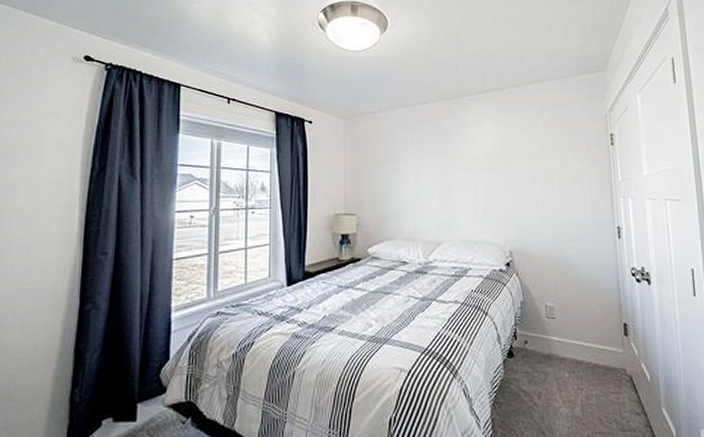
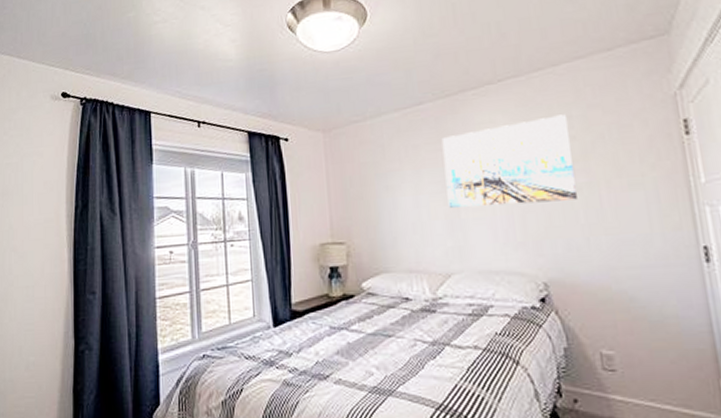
wall art: none [441,122,537,190] -> present [441,114,577,208]

